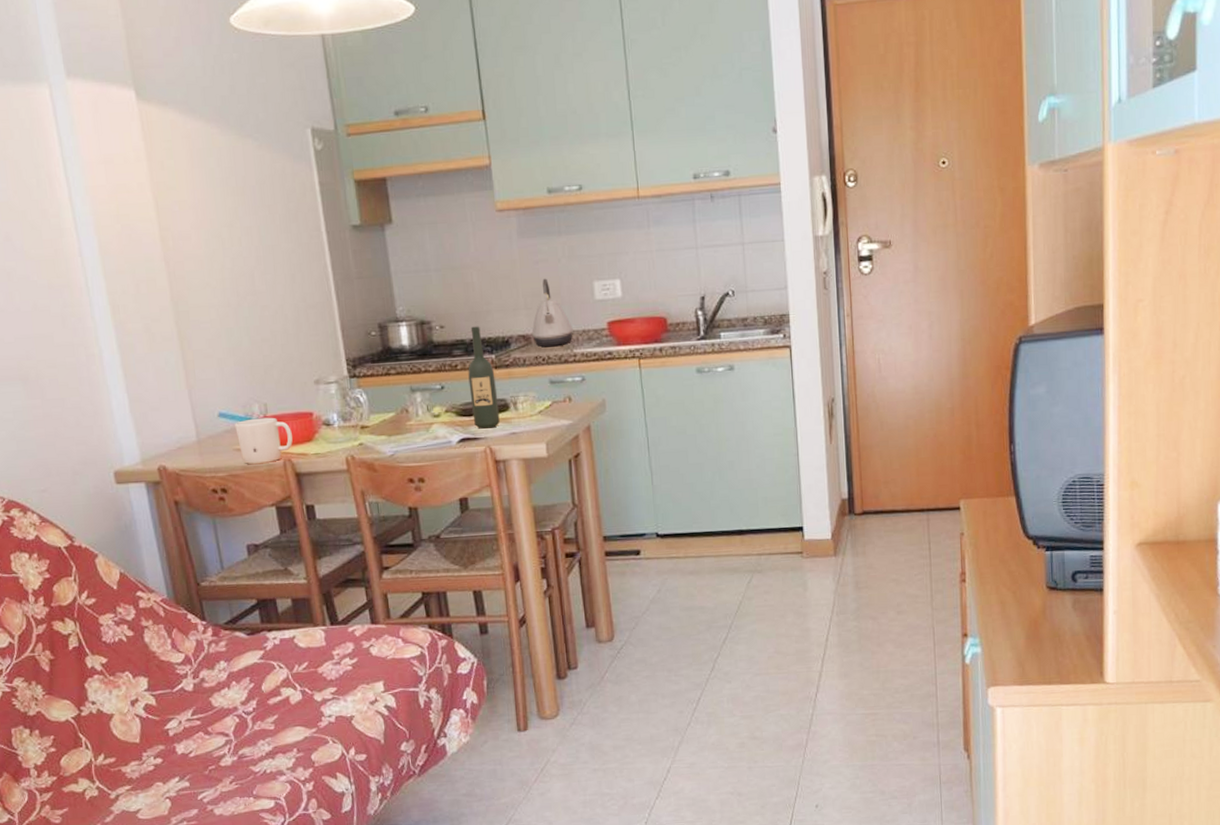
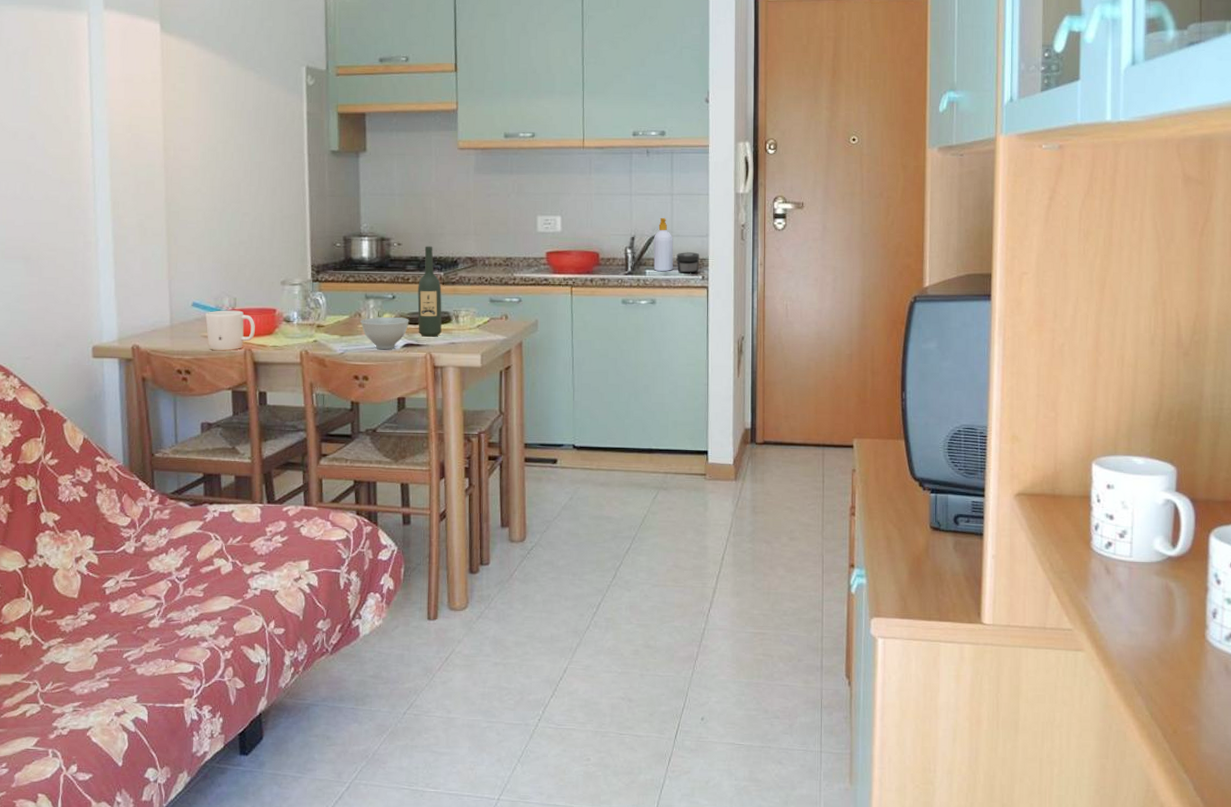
bowl: none [408,409,463,448] -> present [360,316,409,350]
kettle: present [532,278,573,348] -> none [478,210,515,270]
soap bottle: none [726,271,750,334] -> present [653,217,673,272]
jar: none [753,308,780,334] -> present [676,252,700,275]

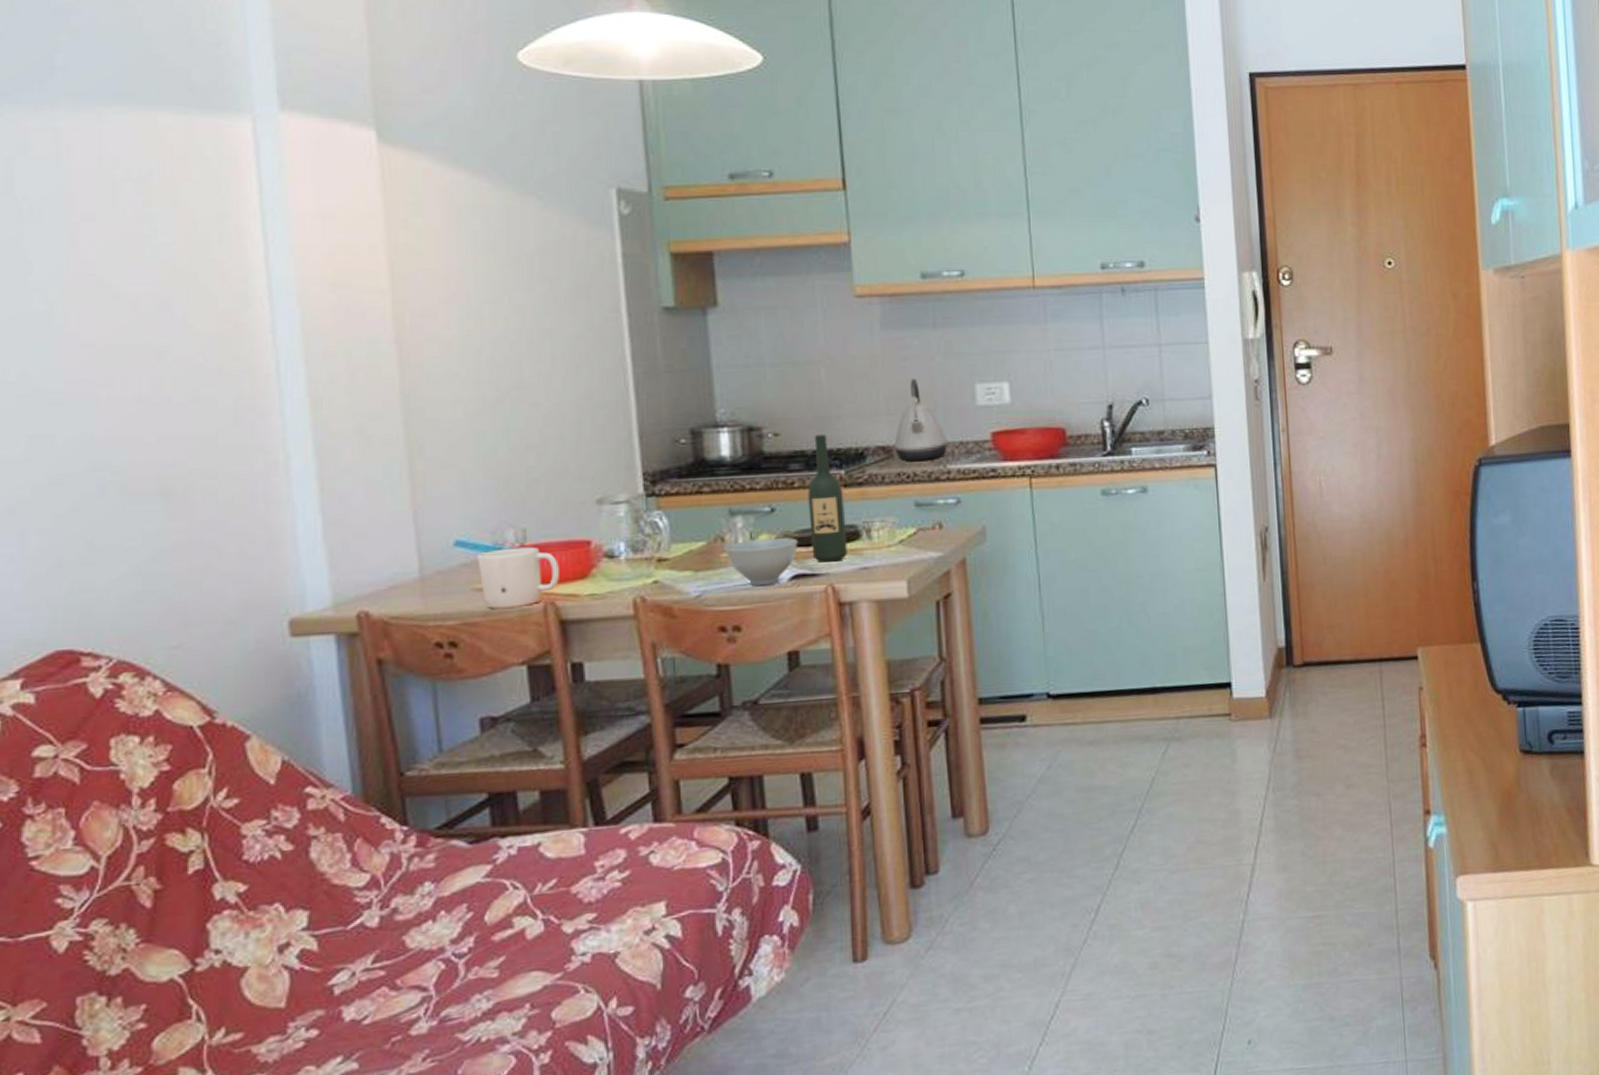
kettle: none [478,210,515,270] -> present [894,378,947,462]
soap bottle: present [653,217,673,272] -> none [1139,376,1168,449]
jar: present [676,252,700,275] -> none [1171,420,1203,451]

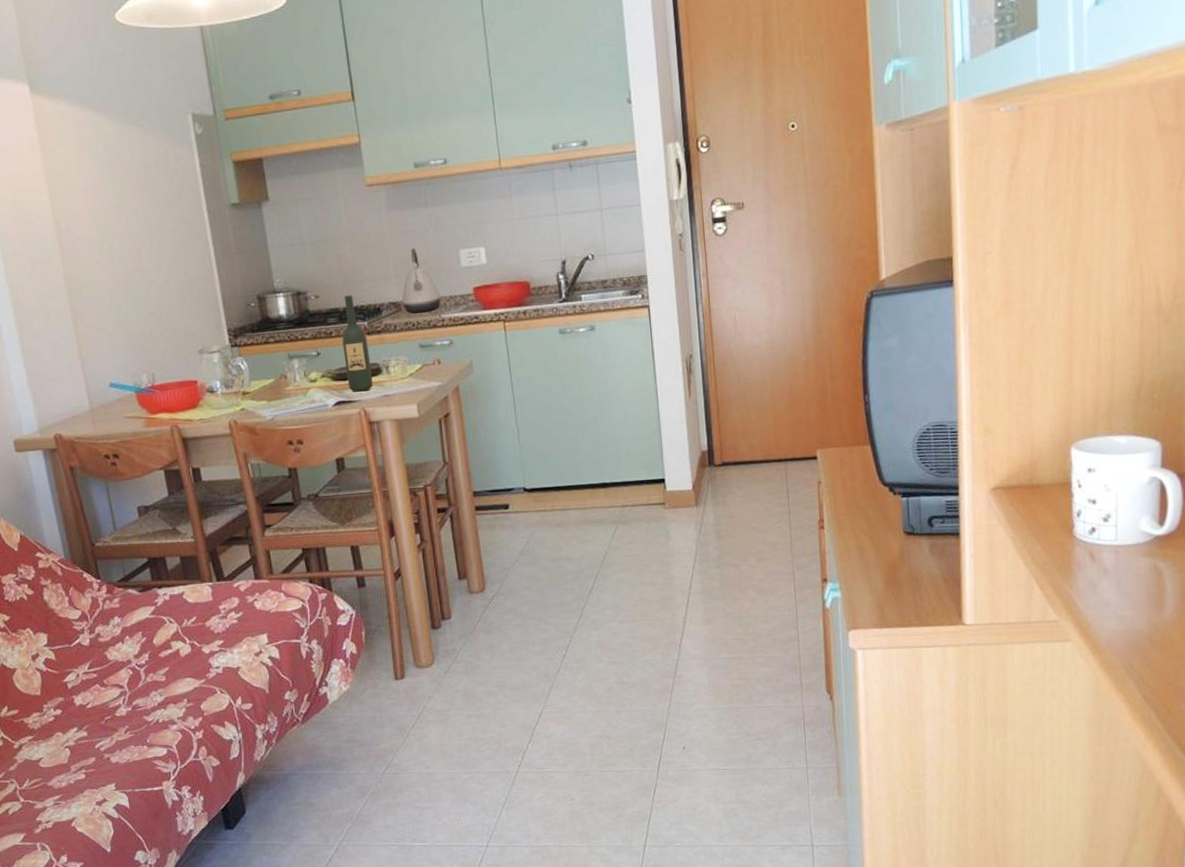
mug: present [477,546,559,609] -> none [125,386,179,431]
bowl: present [724,537,798,587] -> none [287,374,338,411]

